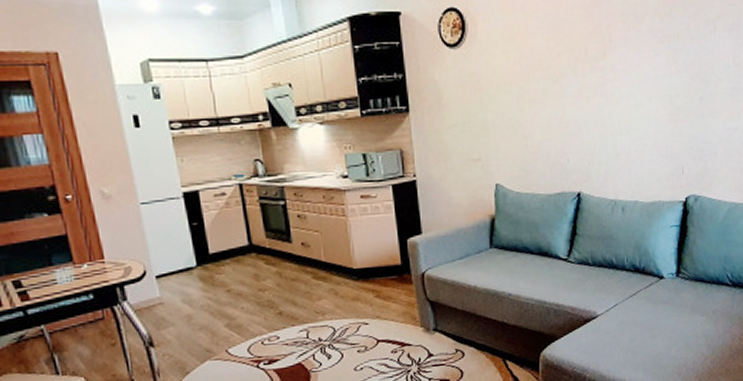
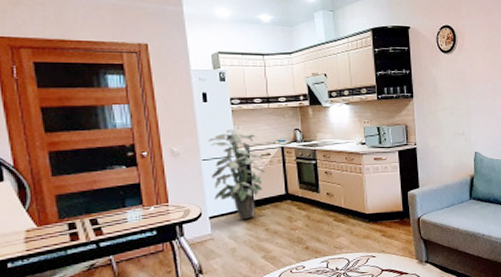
indoor plant: none [145,162,221,280] -> present [208,129,265,220]

